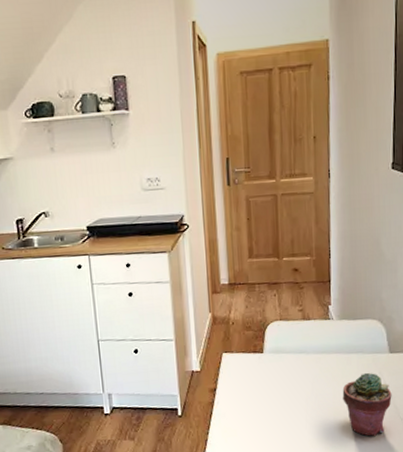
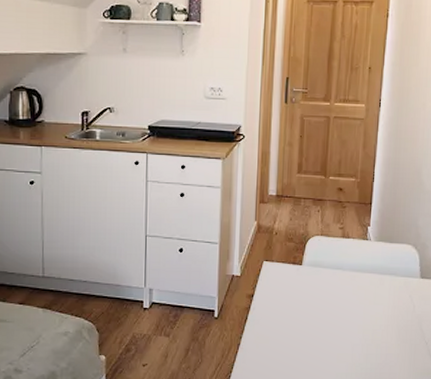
potted succulent: present [342,372,392,436] -> none [373,294,420,357]

